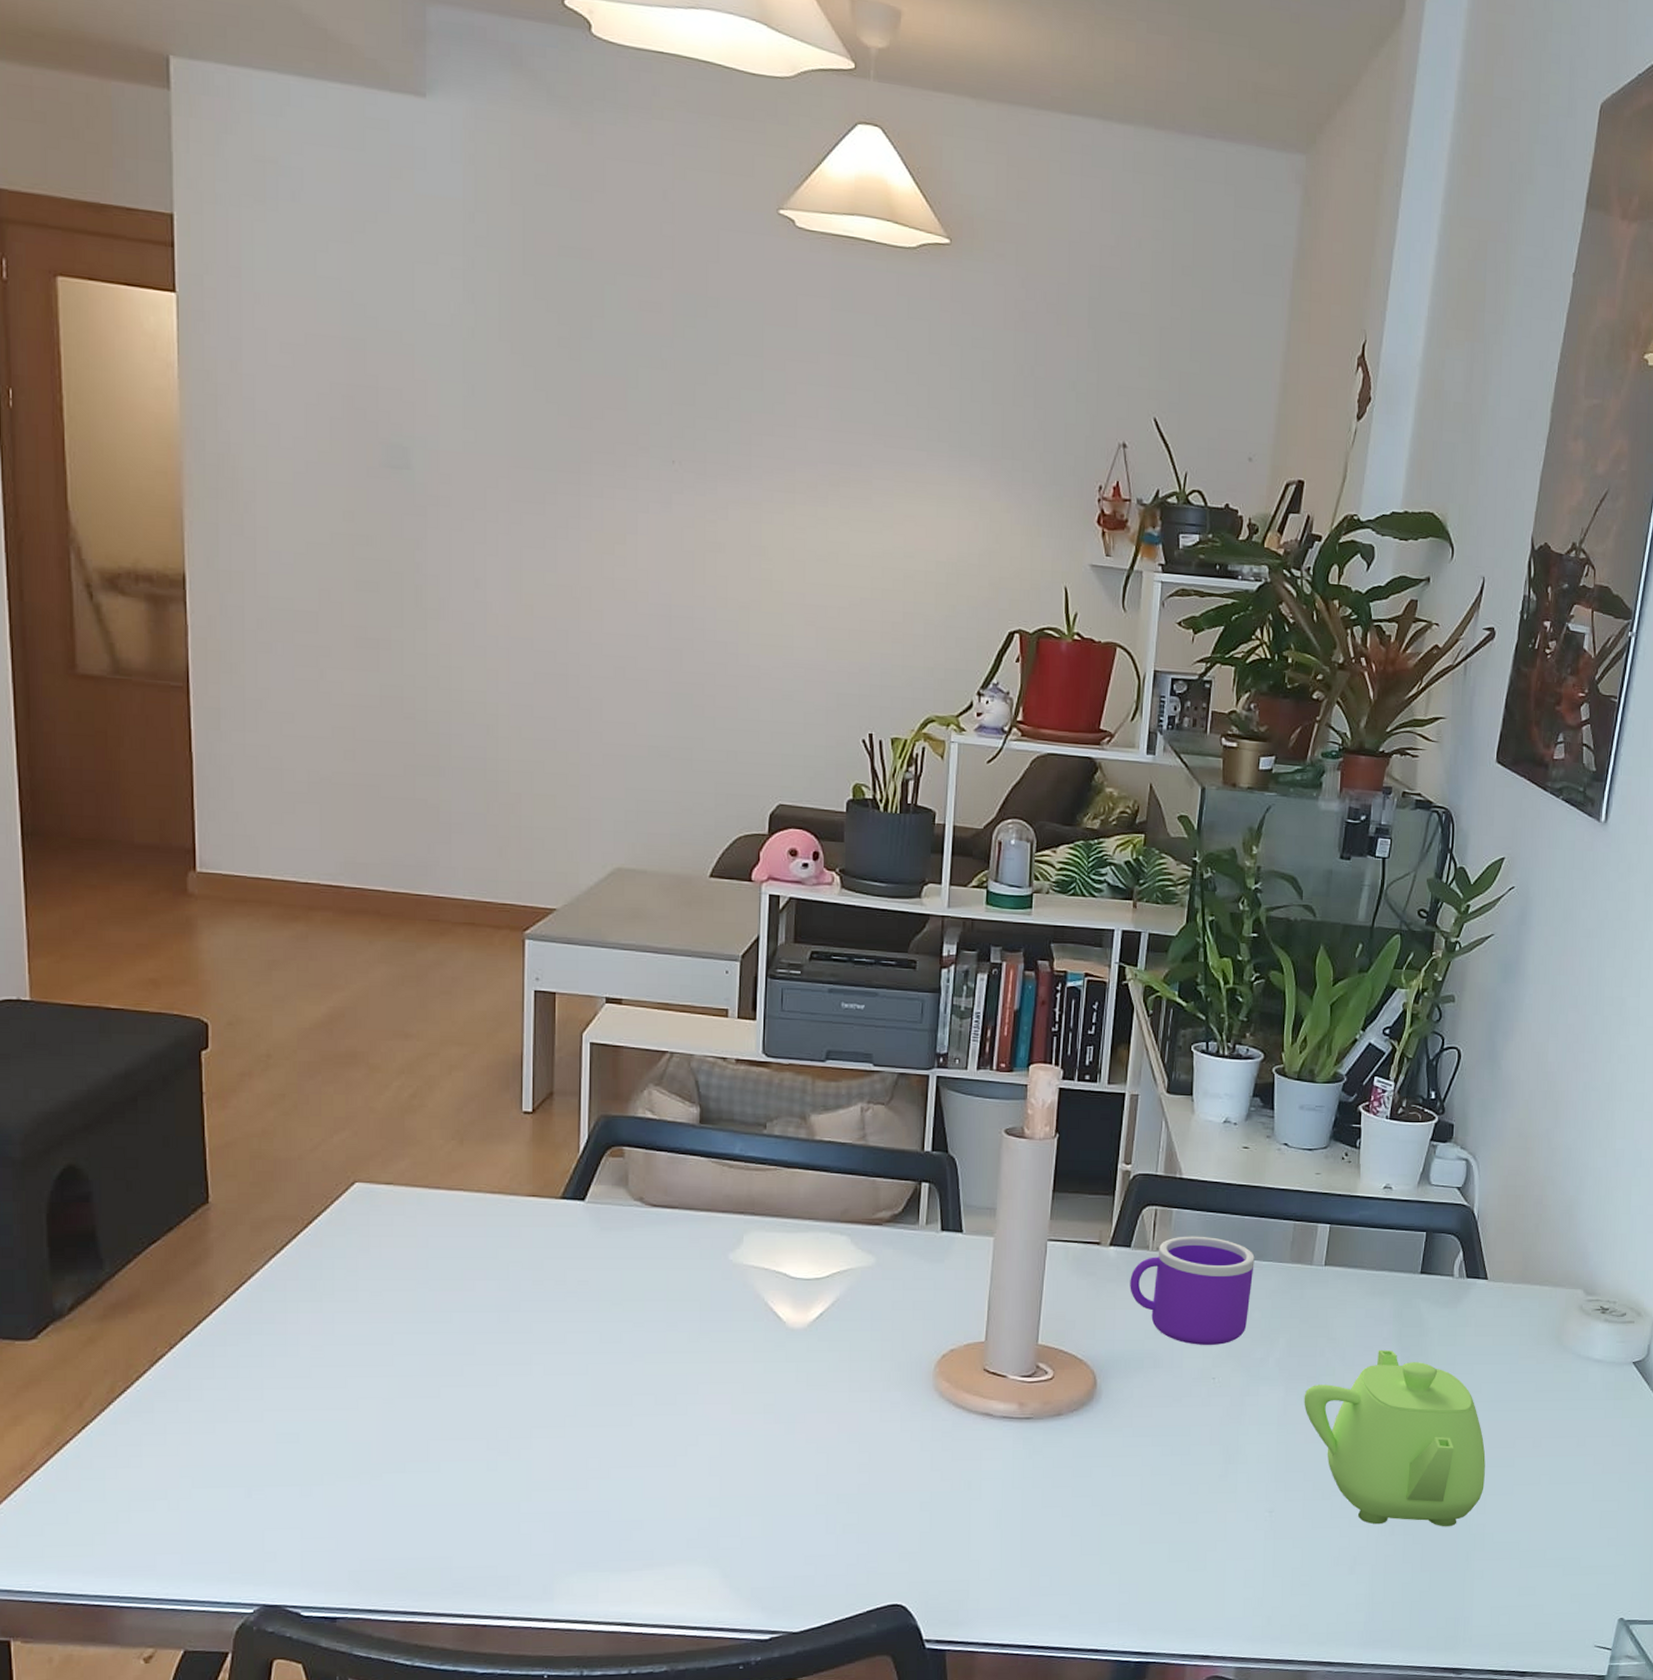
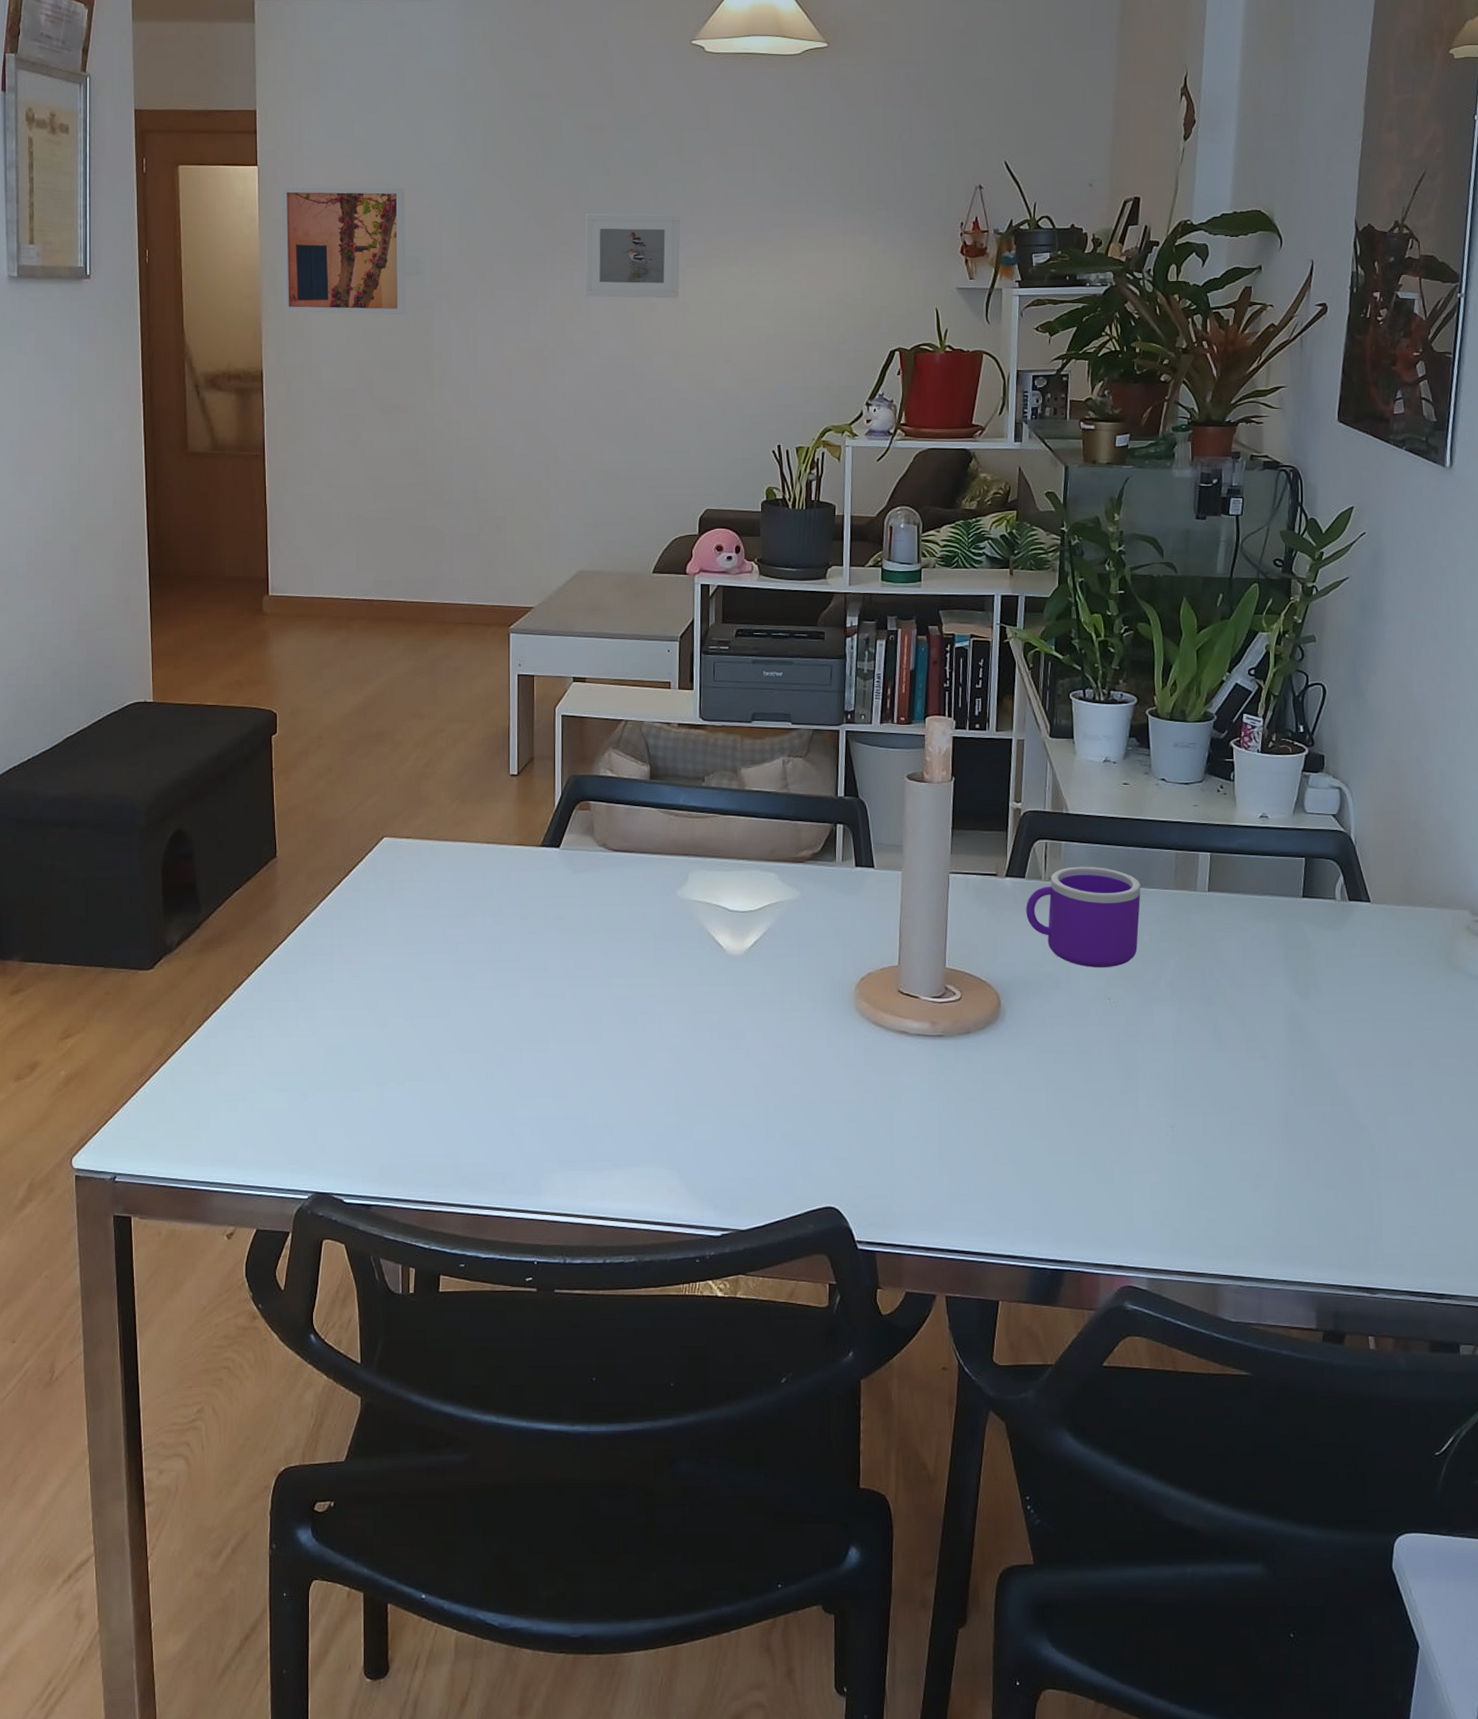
wall art: none [210,326,389,521] -> present [281,186,406,315]
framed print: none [631,416,757,539] -> present [584,213,680,299]
teapot: present [1304,1349,1486,1527] -> none [1197,970,1384,1145]

